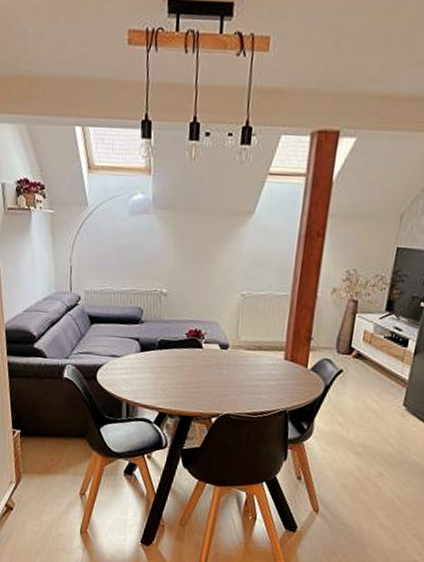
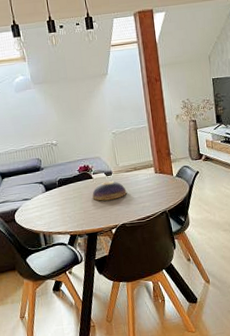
decorative bowl: none [197,356,242,382] -> present [92,181,127,201]

